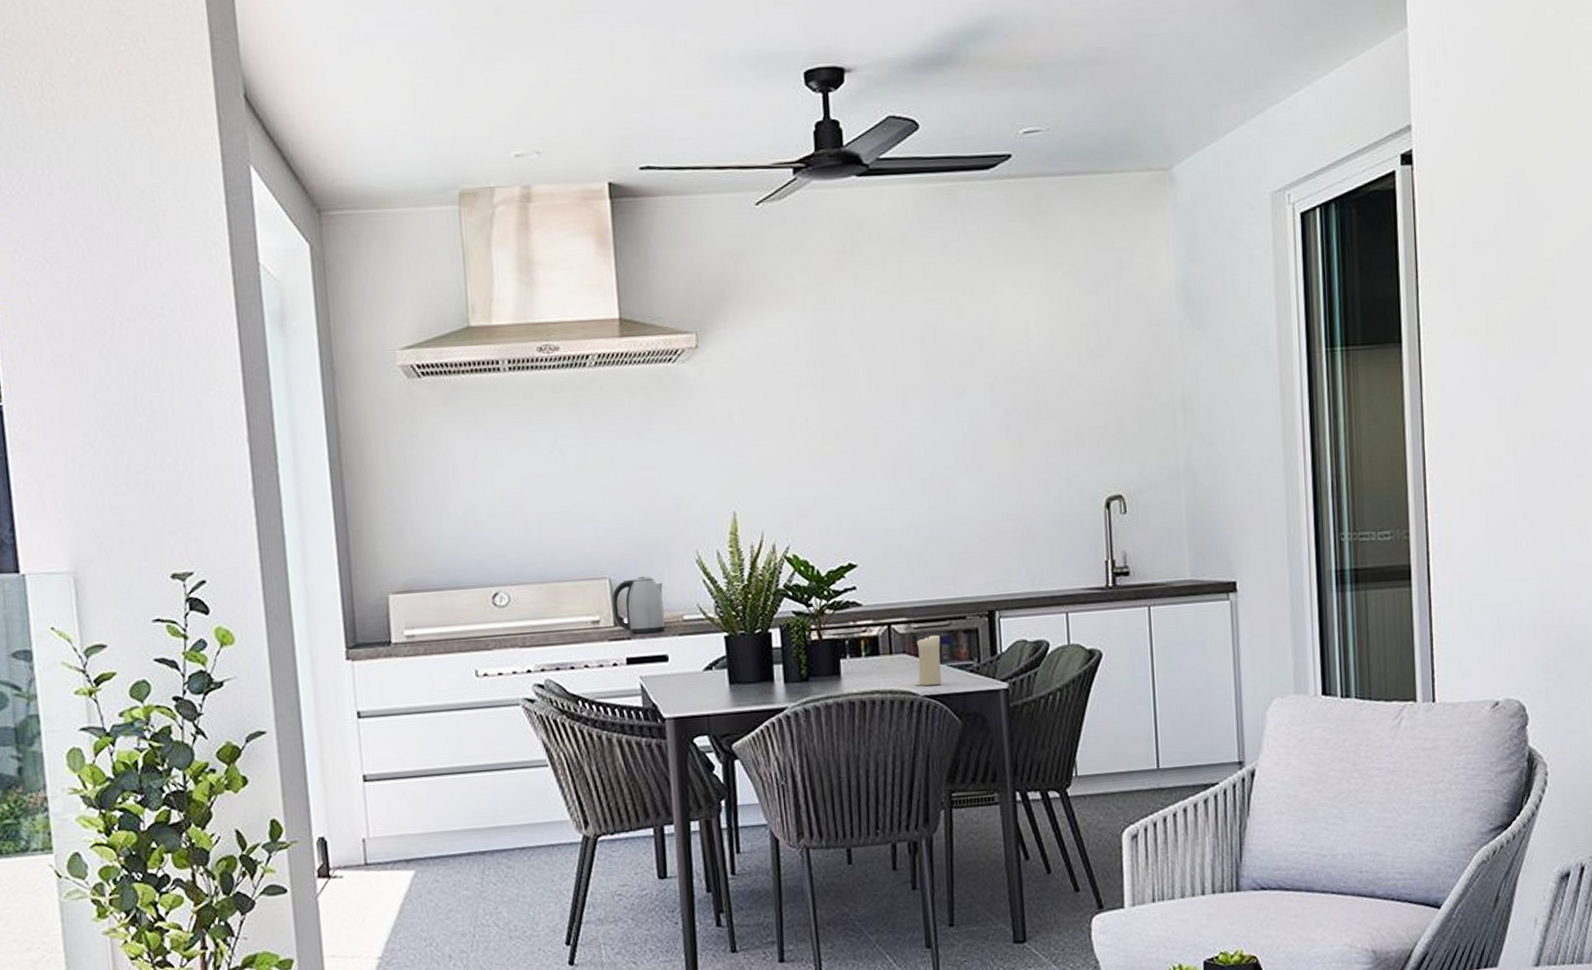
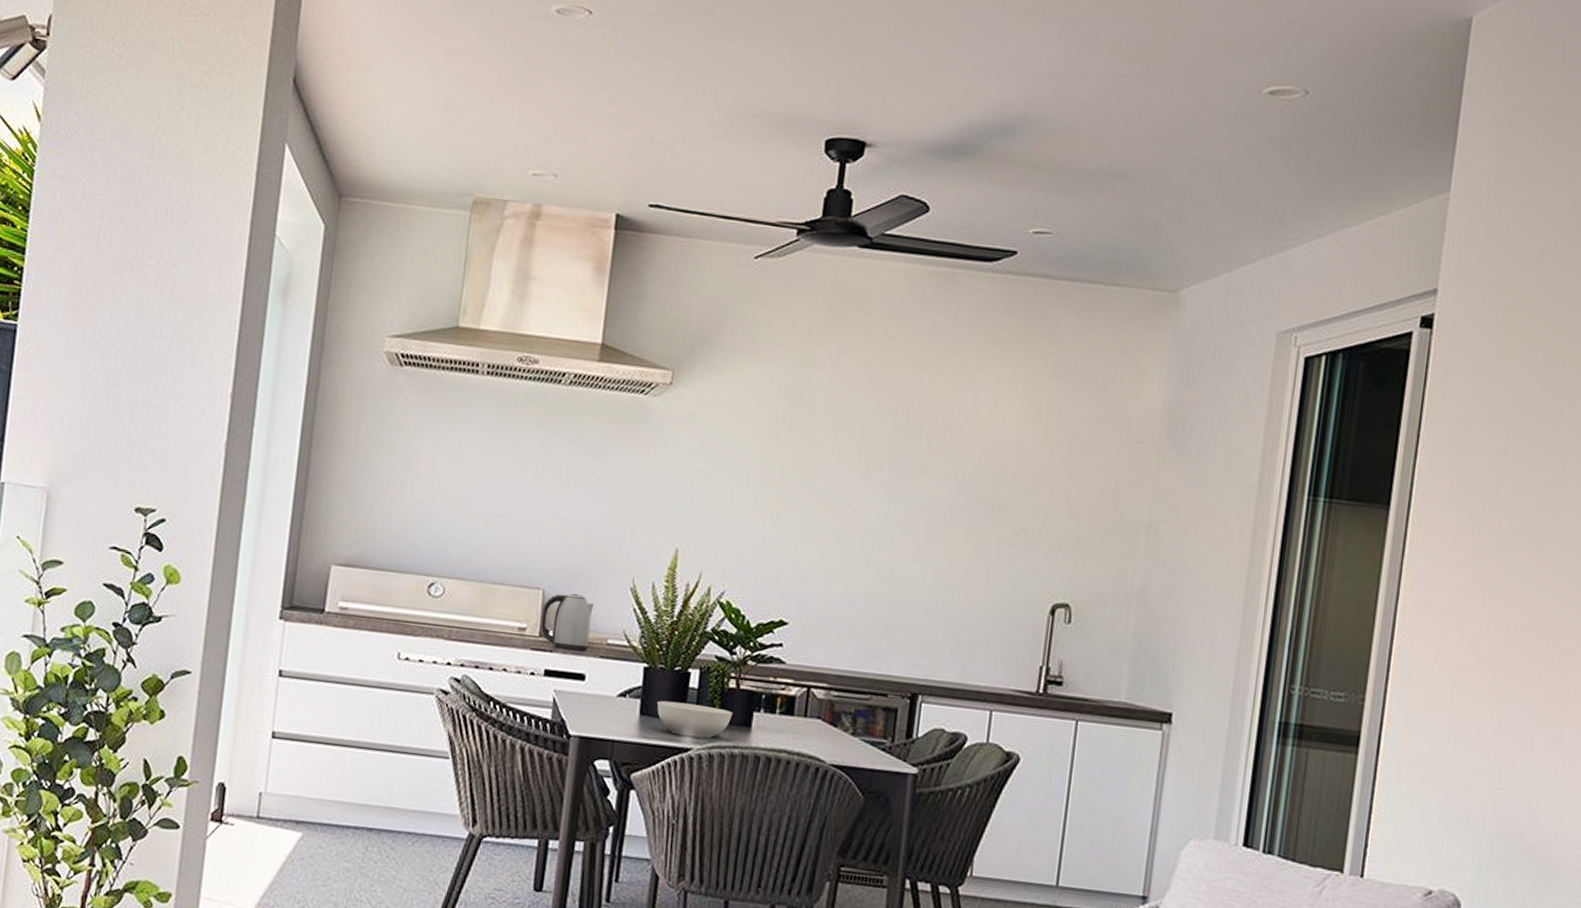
bowl: none [743,662,820,697] -> present [656,700,733,739]
candle: present [915,634,942,686] -> none [824,704,859,757]

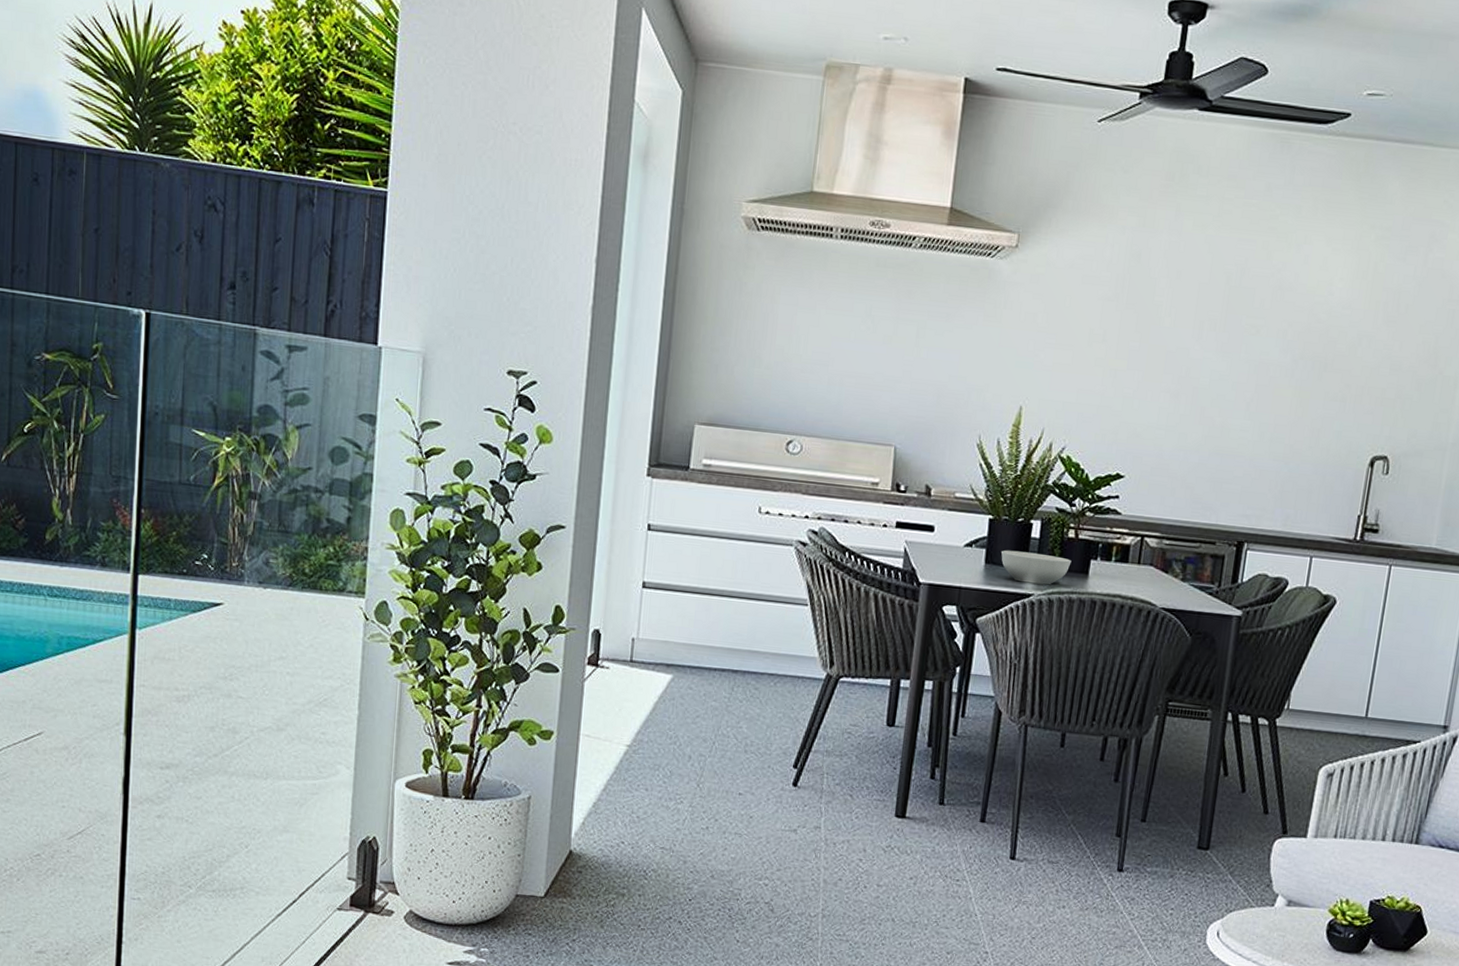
kettle: present [540,593,594,652] -> none [892,449,943,505]

